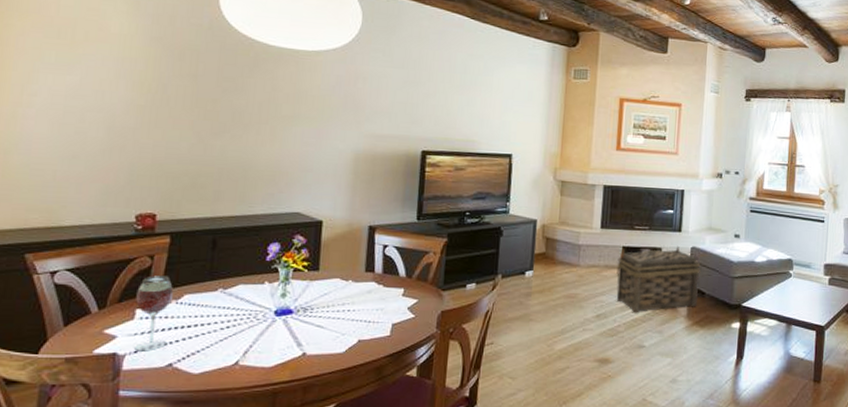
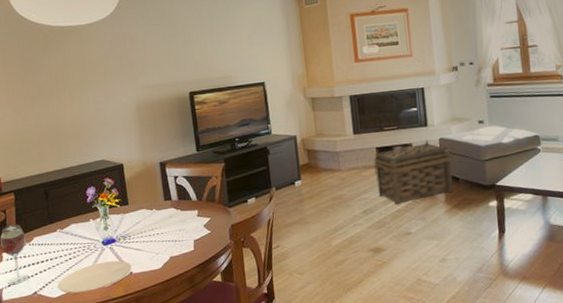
plate: none [203,336,307,372] -> present [57,260,132,294]

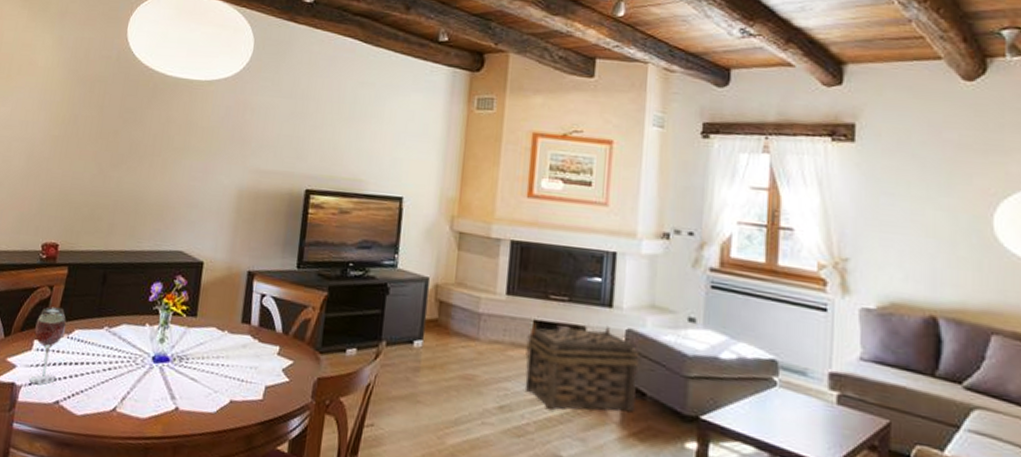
plate: present [57,260,132,294] -> none [85,383,180,420]

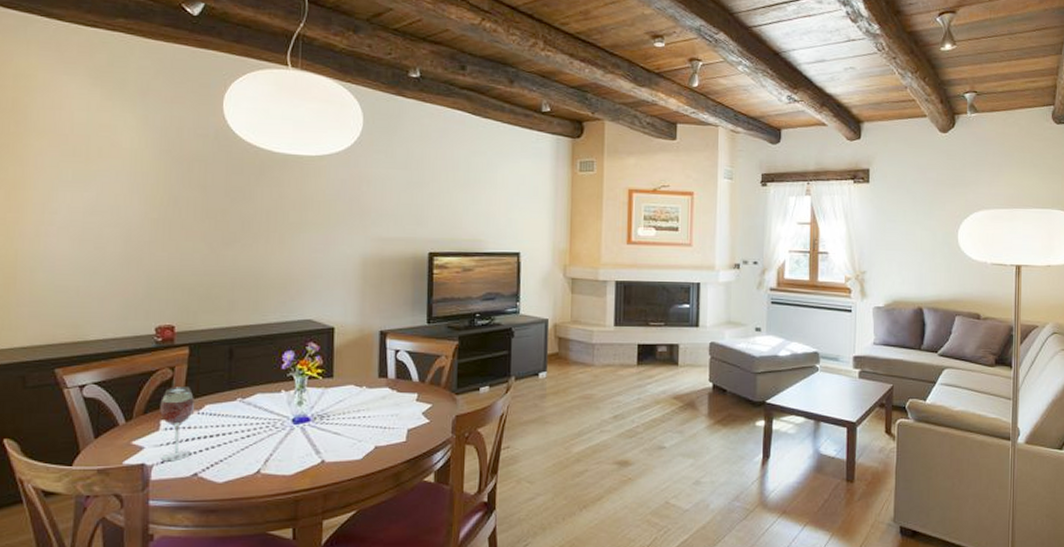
basket: present [524,322,640,413] -> none [633,341,721,413]

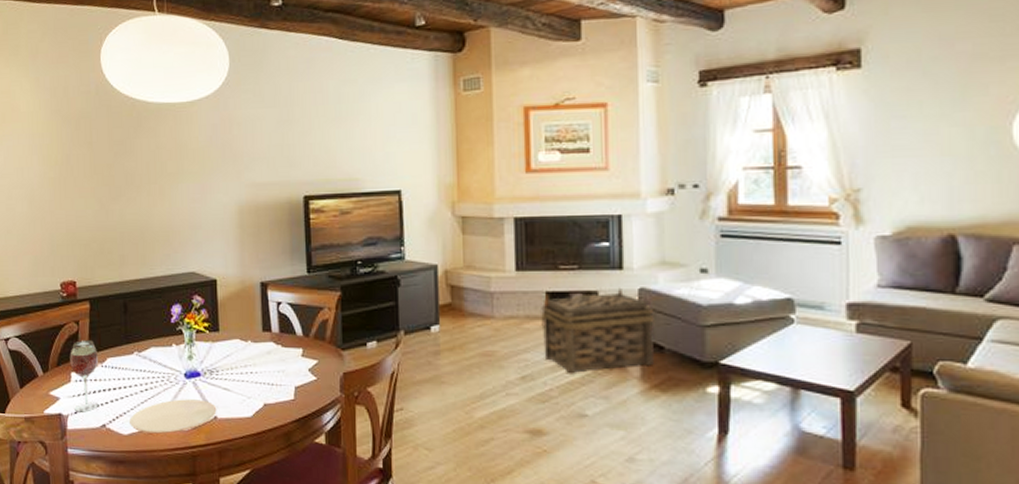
plate: none [226,444,325,480] -> present [129,399,217,434]
basket: none [633,341,721,413] -> present [541,287,655,374]

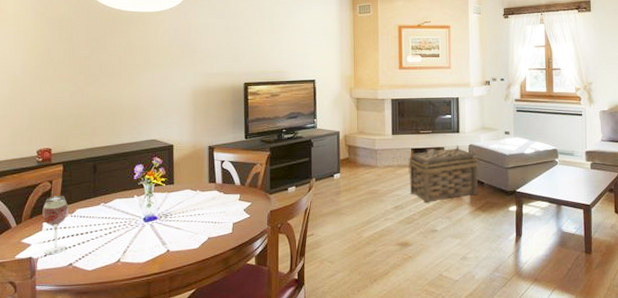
plate: present [129,399,217,434] -> none [94,238,170,268]

